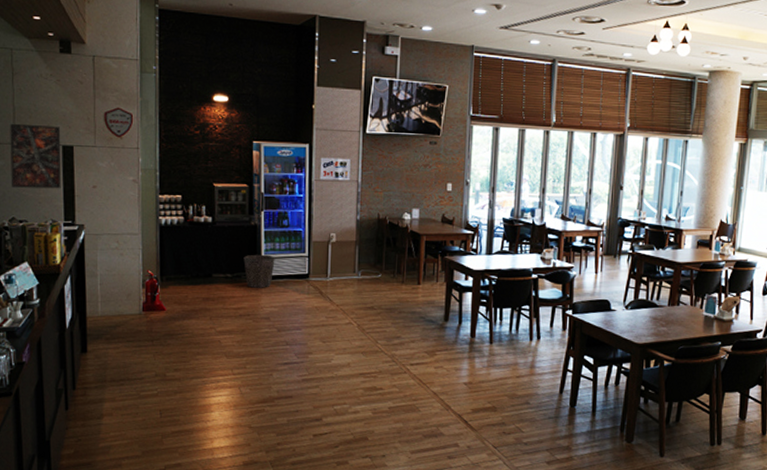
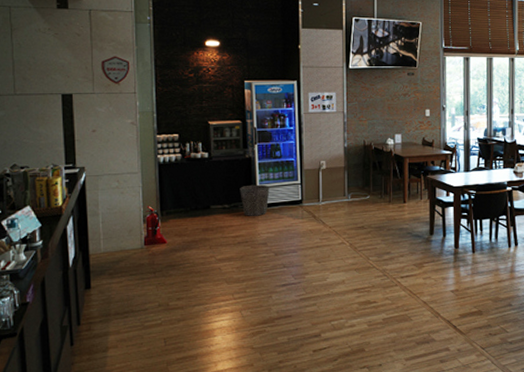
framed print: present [10,123,62,189] -> none [10,75,61,136]

